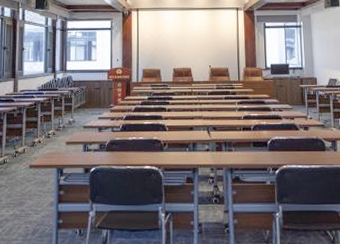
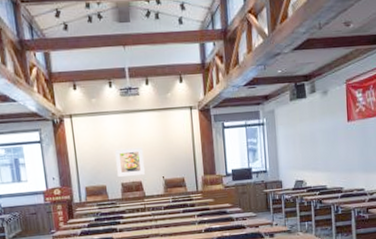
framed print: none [171,38,194,63] -> present [115,147,145,177]

